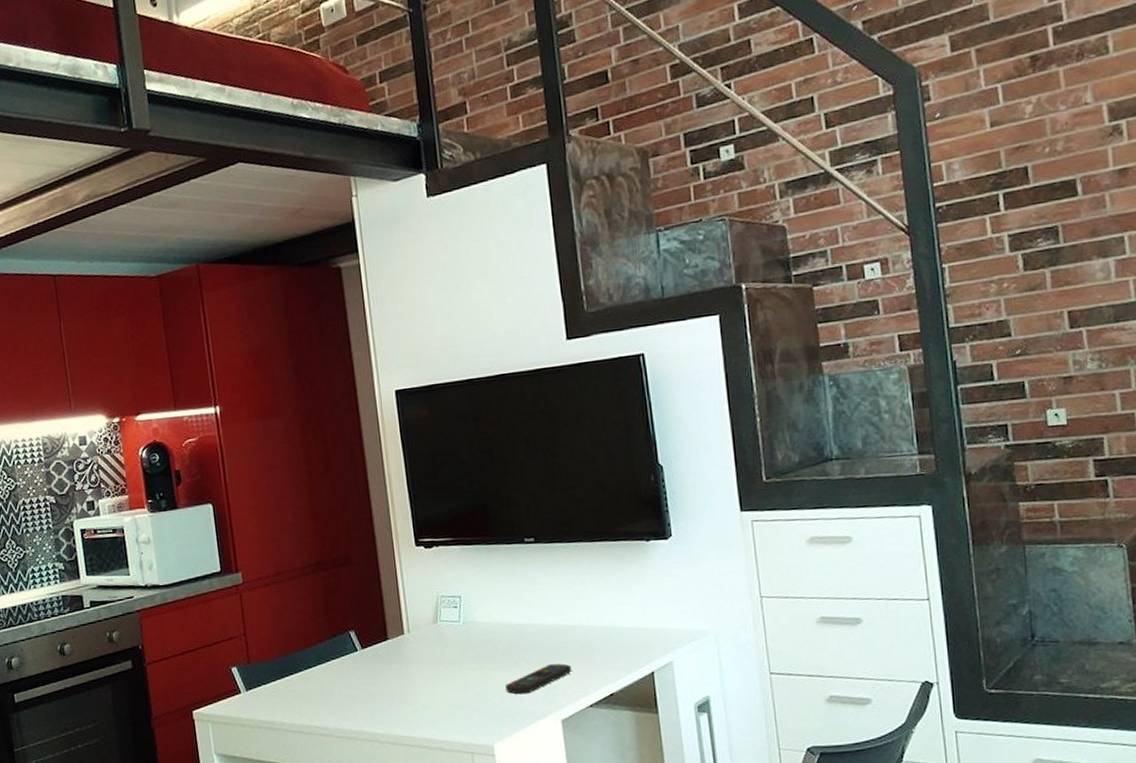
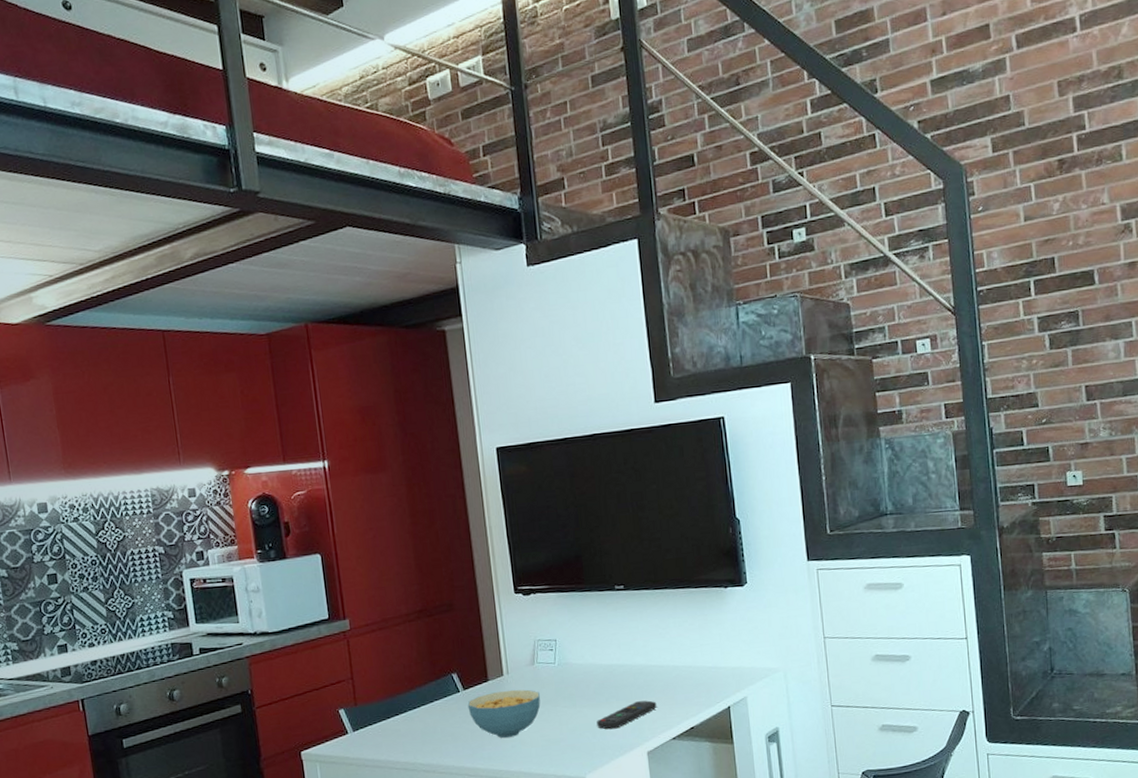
cereal bowl: none [366,649,444,701] -> present [467,689,541,738]

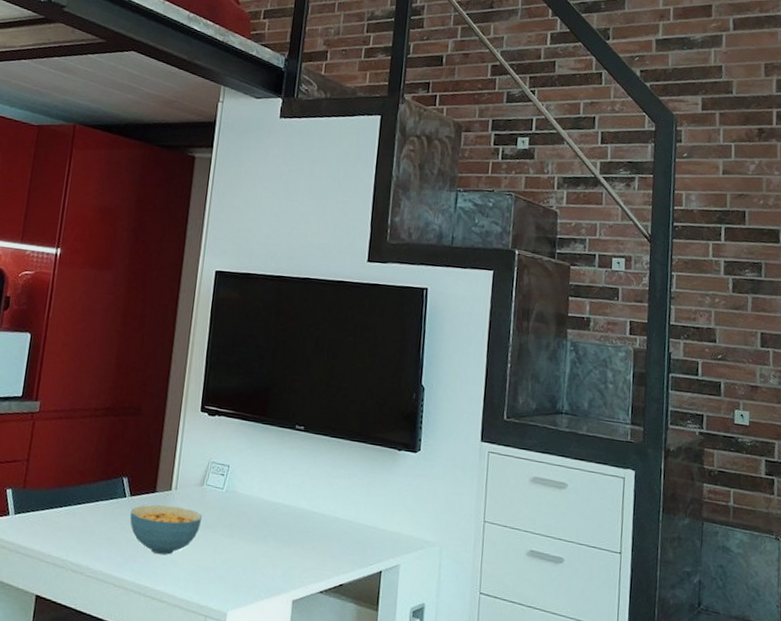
remote control: present [596,700,657,730] -> none [249,545,312,570]

